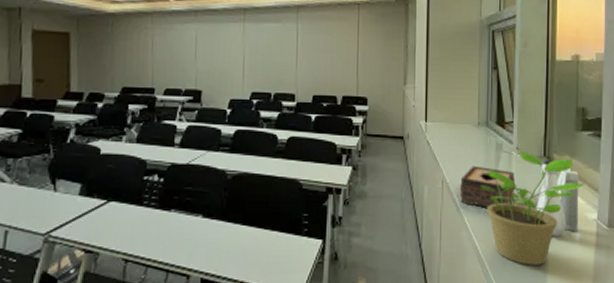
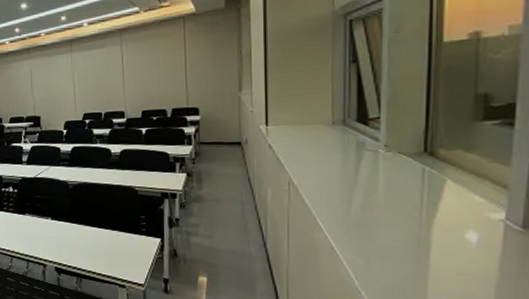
tissue box: present [460,165,516,208] -> none [311,166,384,209]
potted plant: present [479,150,584,265] -> none [334,148,485,267]
water bottle: present [535,159,579,237] -> none [411,155,478,238]

